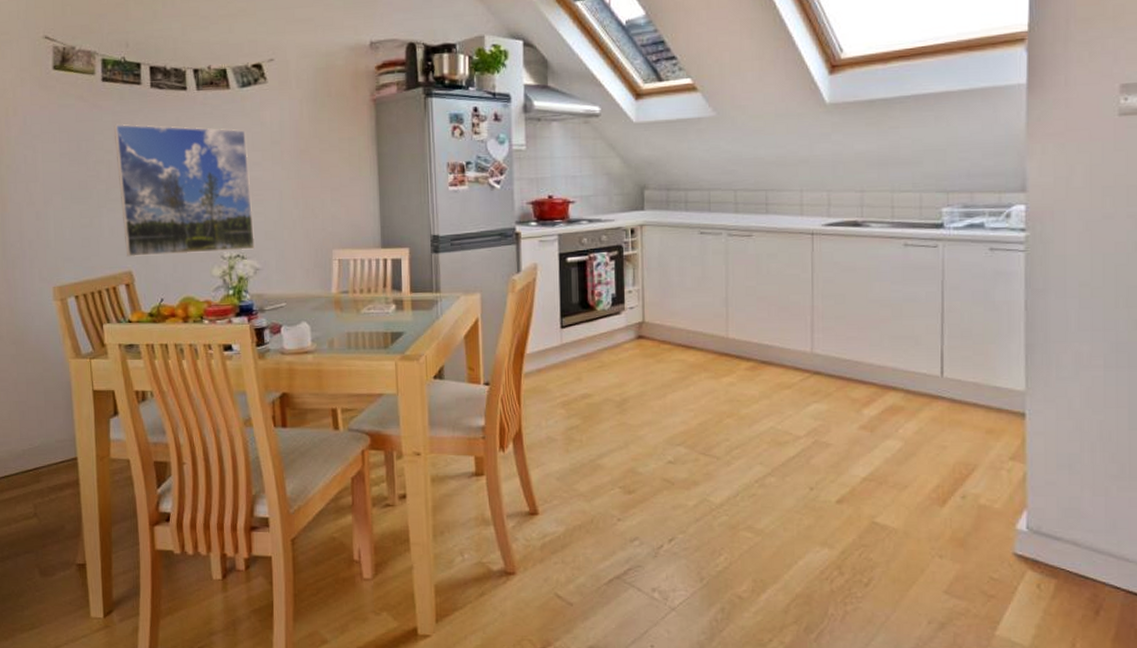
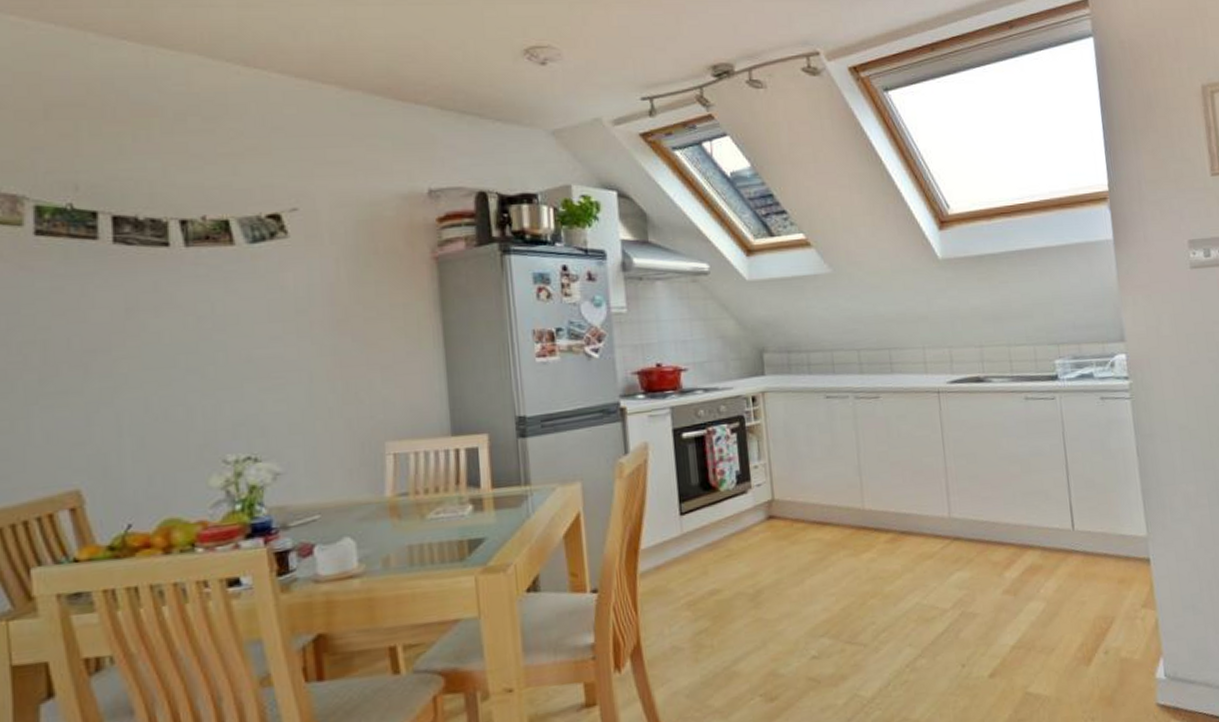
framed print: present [114,123,255,258] -> none [54,290,273,472]

